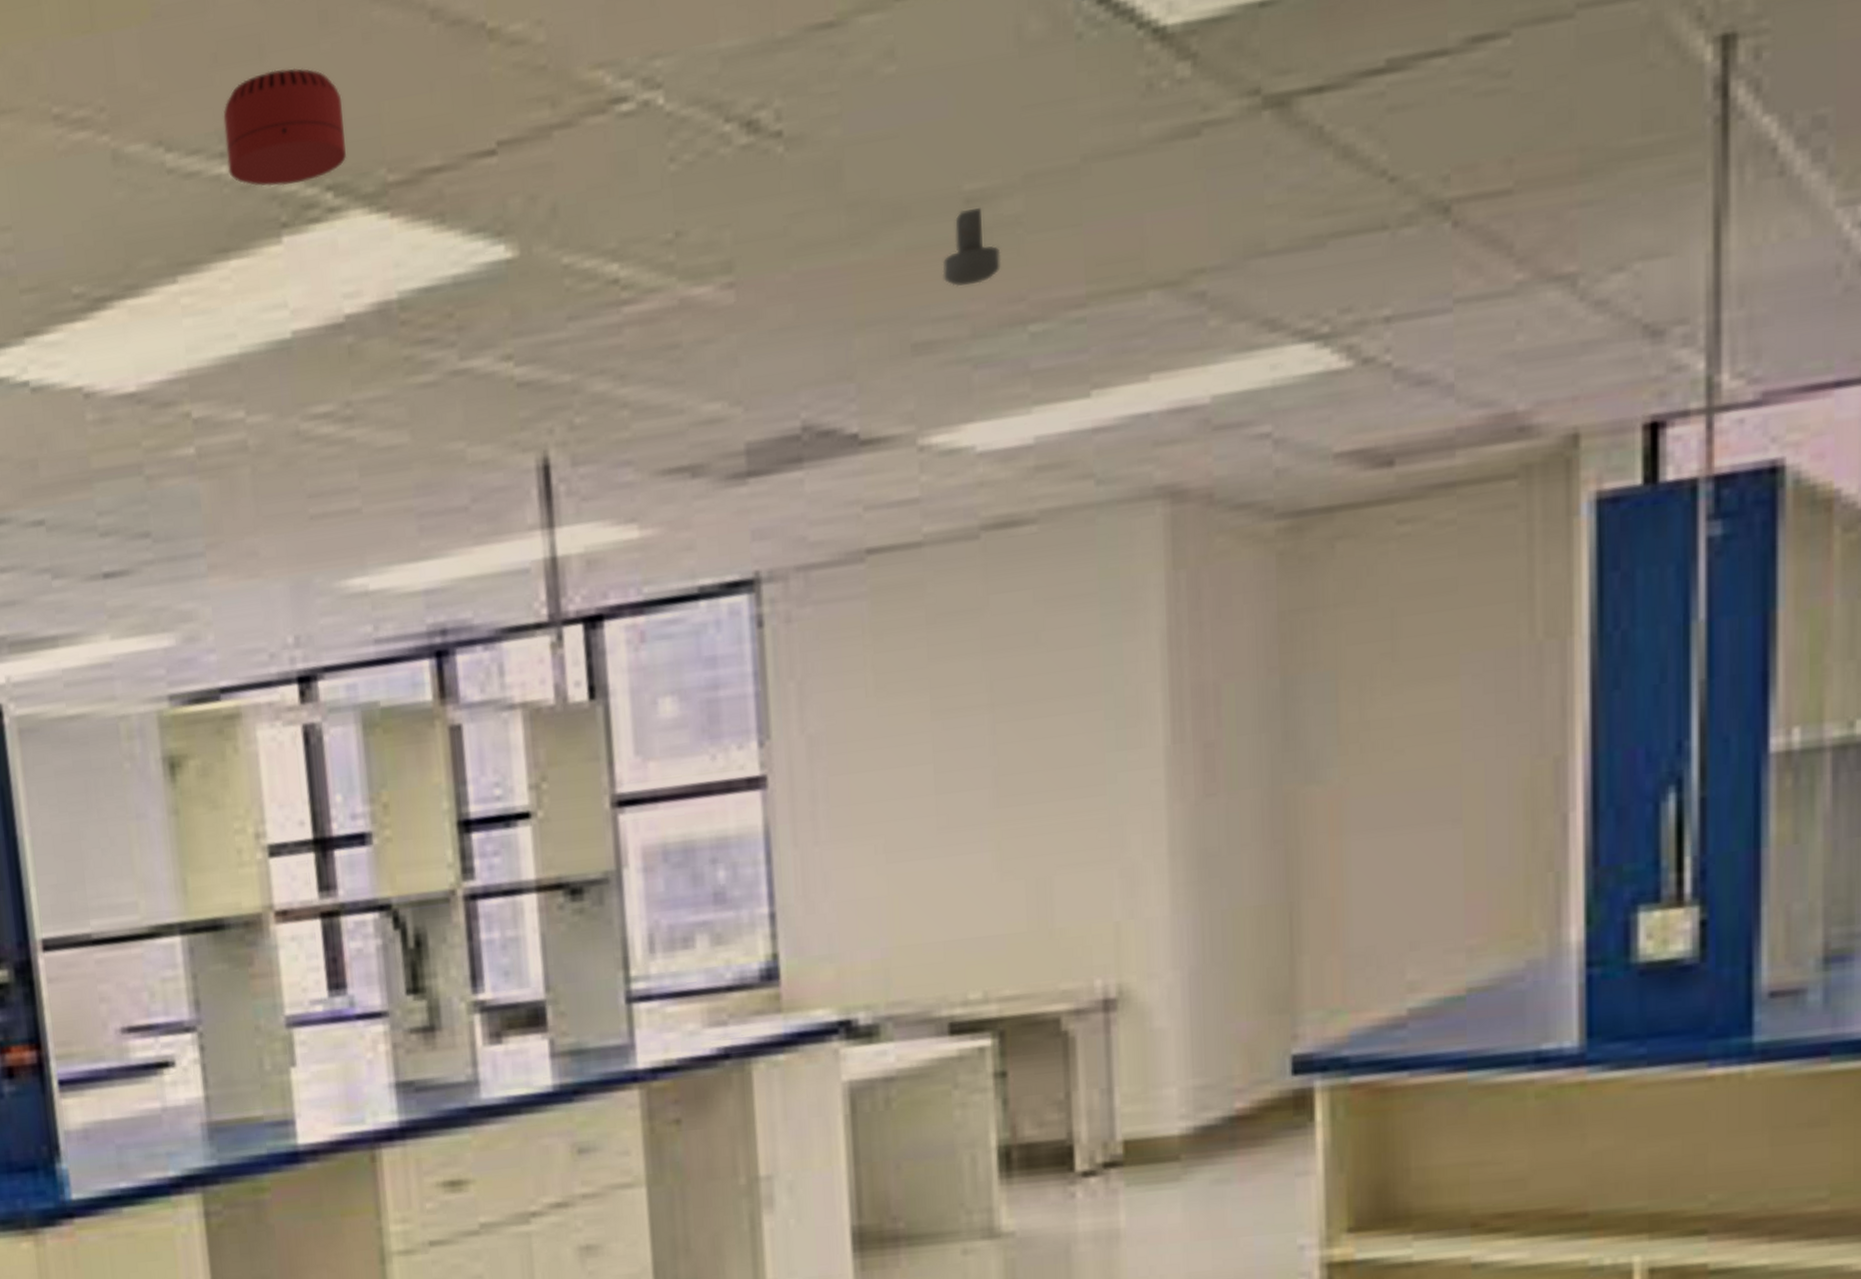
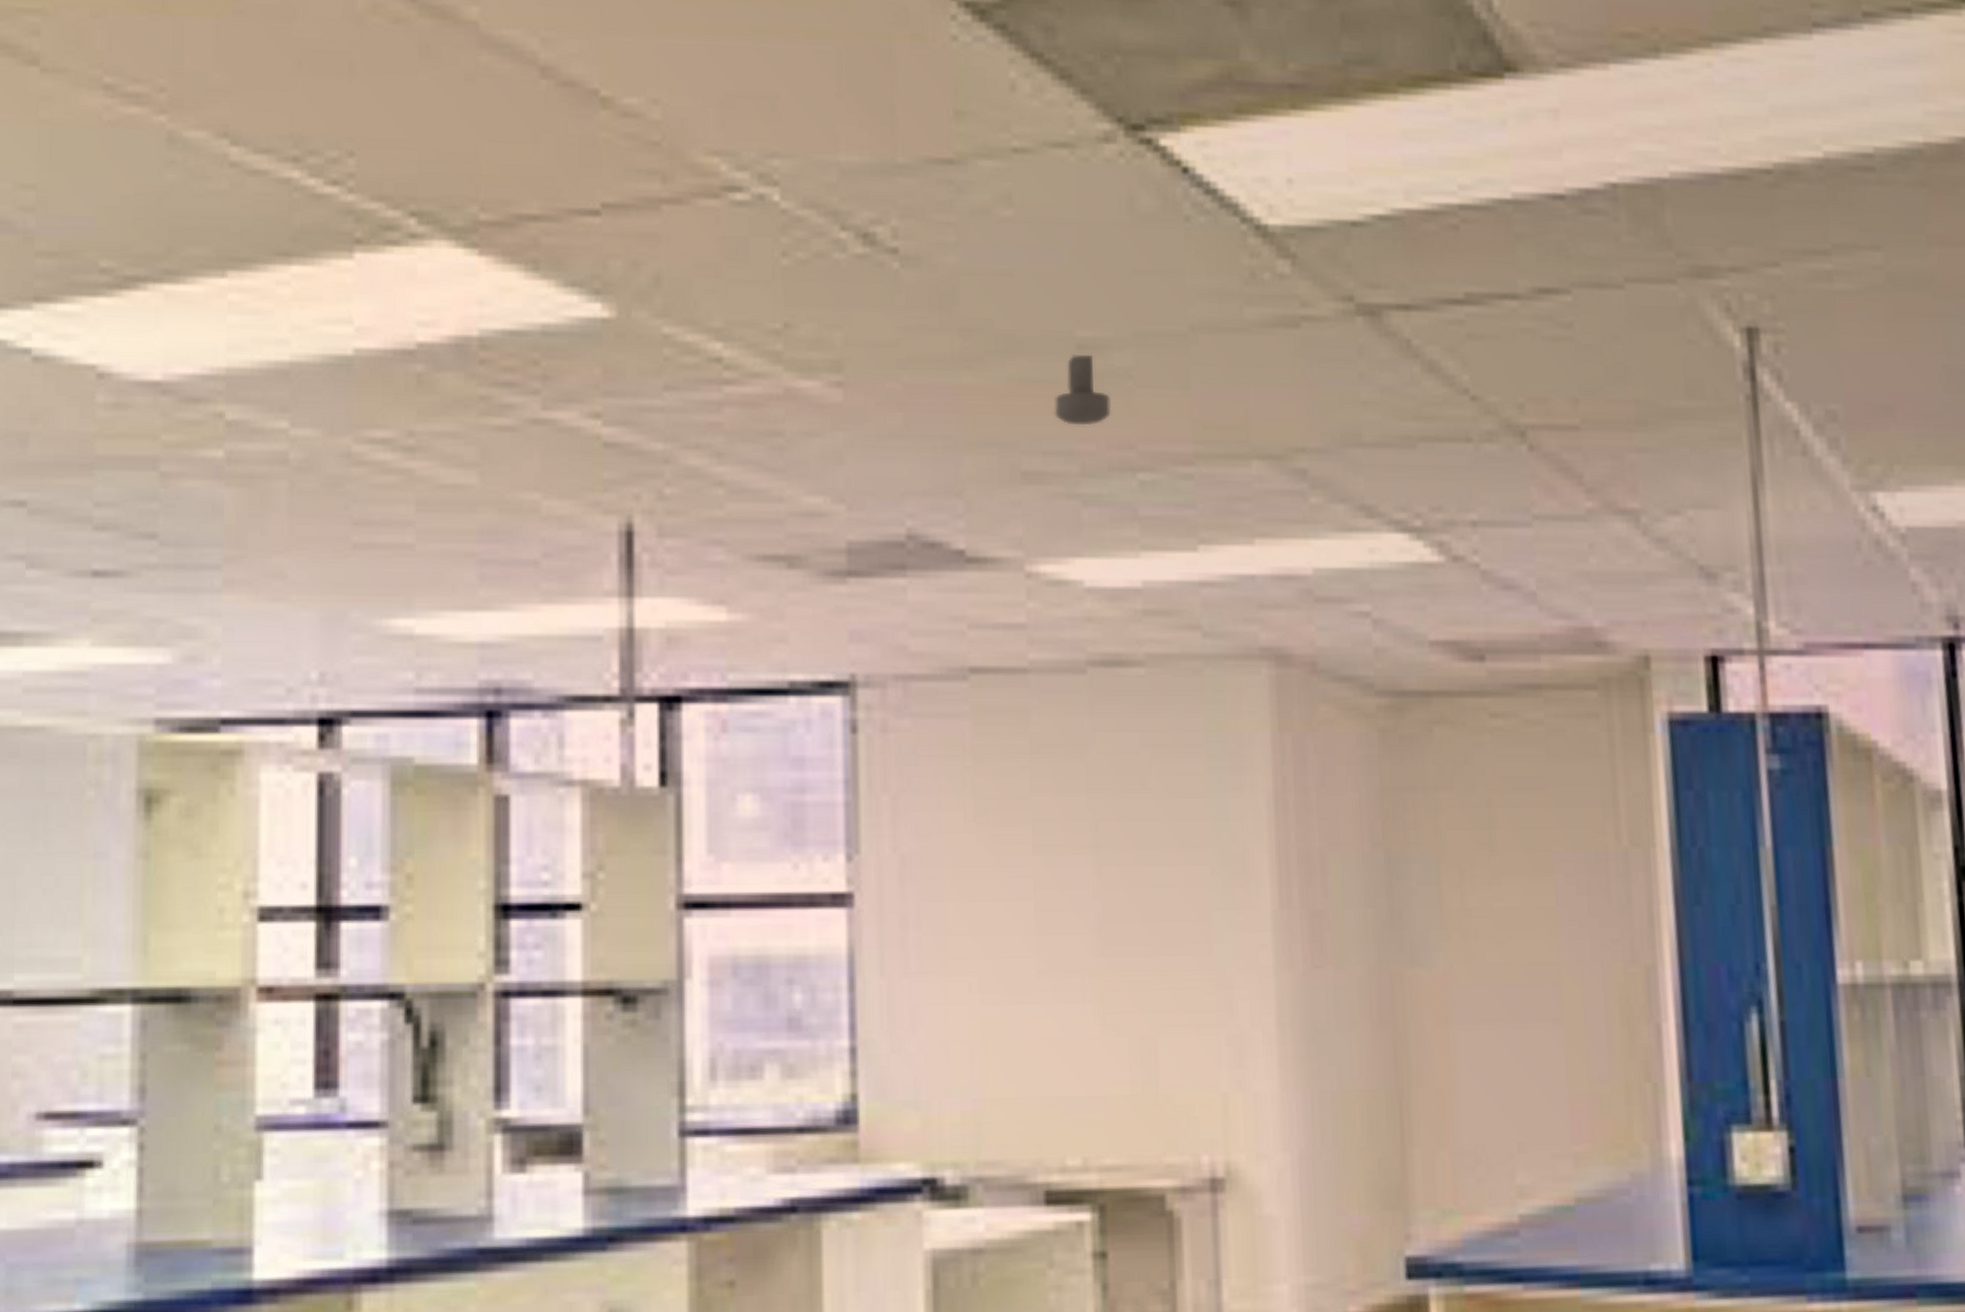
smoke detector: present [223,67,346,187] -> none [301,89,437,204]

